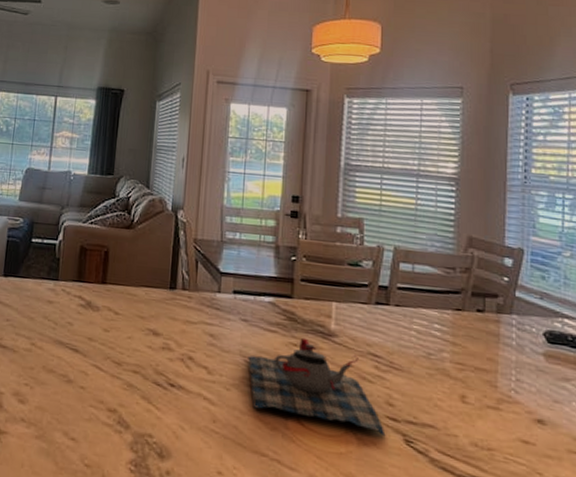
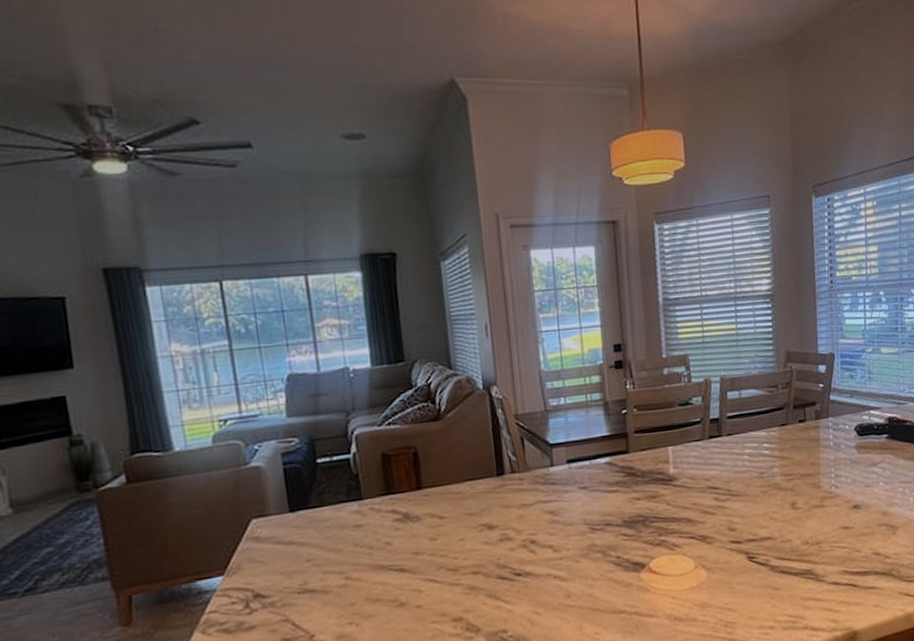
teapot: present [248,337,386,436] -> none [592,489,731,572]

